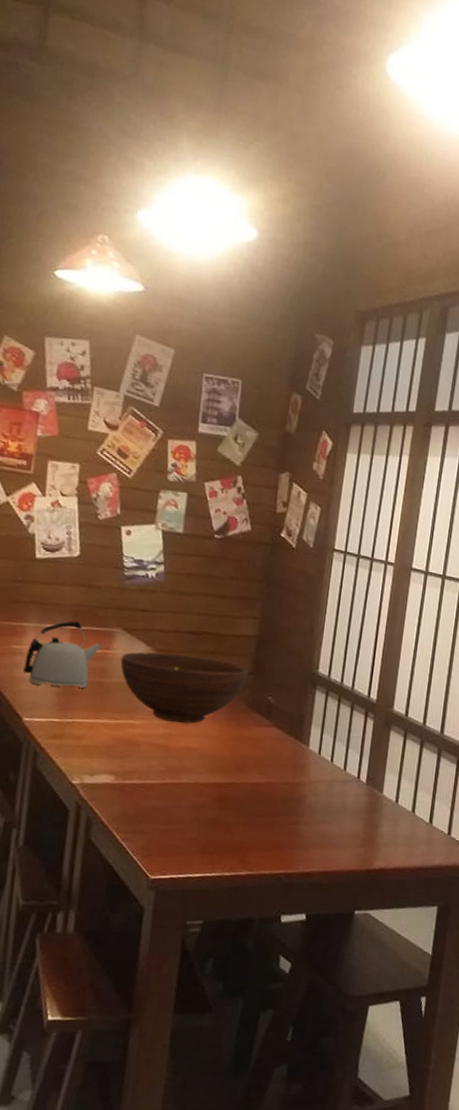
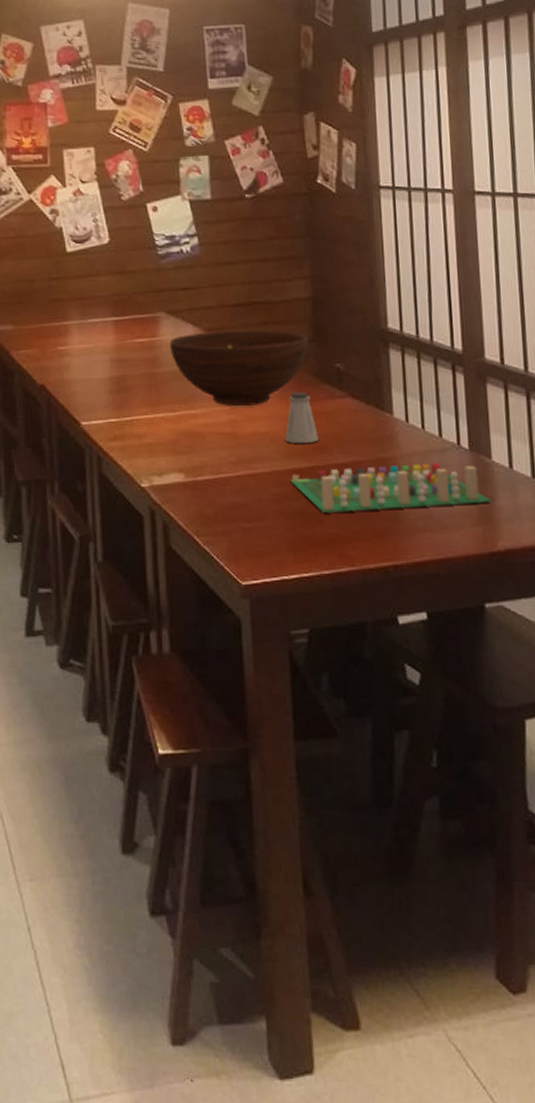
kettle: present [22,621,103,688] -> none [72,312,148,385]
board game: none [209,786,376,829] -> present [290,462,492,514]
saltshaker: none [211,716,242,762] -> present [285,392,319,443]

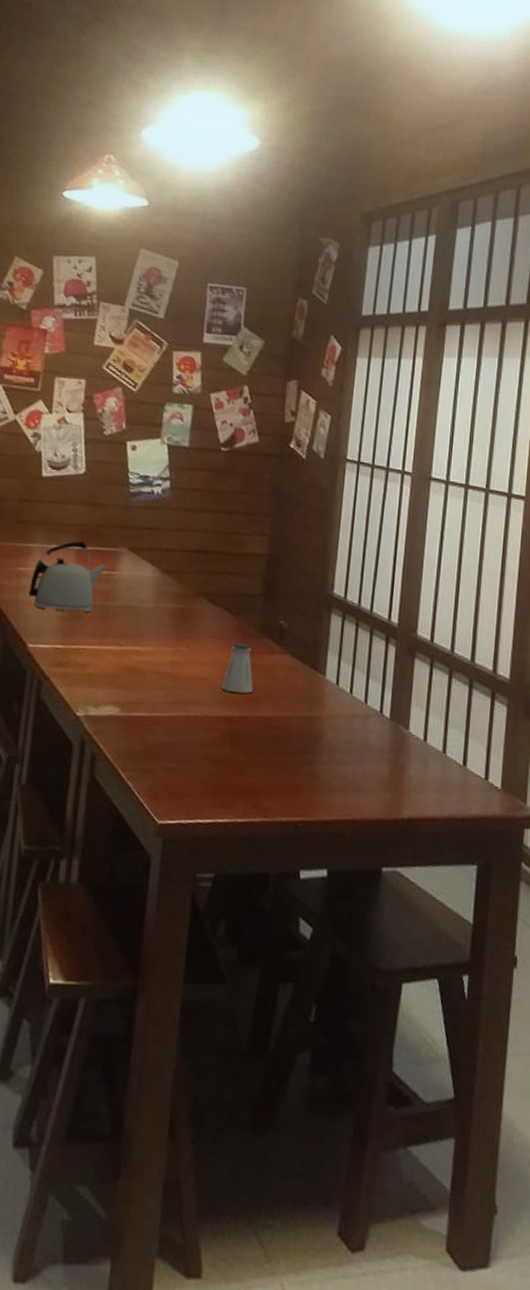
kettle: none [72,312,148,385] -> present [27,541,108,612]
fruit bowl: present [169,330,309,406] -> none [126,572,259,650]
board game: present [290,462,492,514] -> none [220,720,403,772]

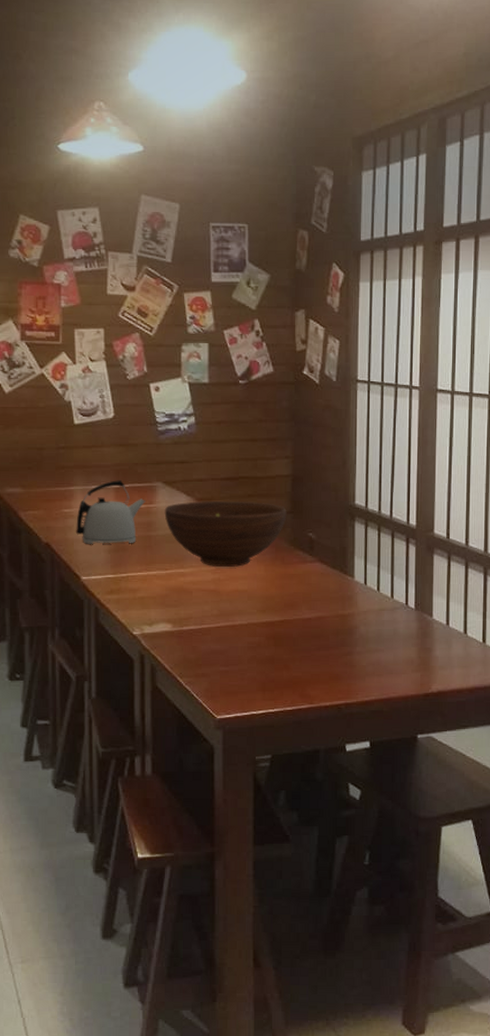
fruit bowl: none [126,572,259,650] -> present [164,500,287,567]
saltshaker: present [221,642,253,694] -> none [261,557,290,600]

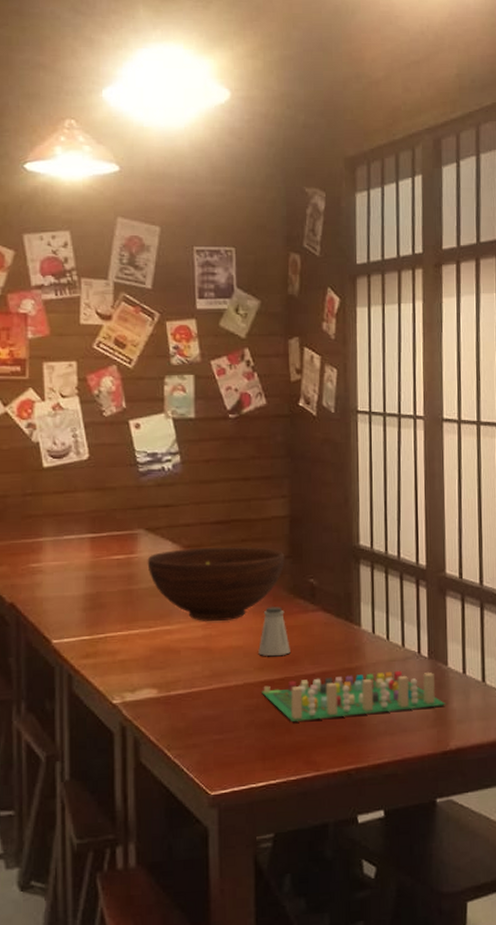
kettle: present [75,480,146,544] -> none [44,528,126,602]
saltshaker: none [261,557,290,600] -> present [258,607,290,656]
board game: none [263,619,430,660] -> present [262,670,446,722]

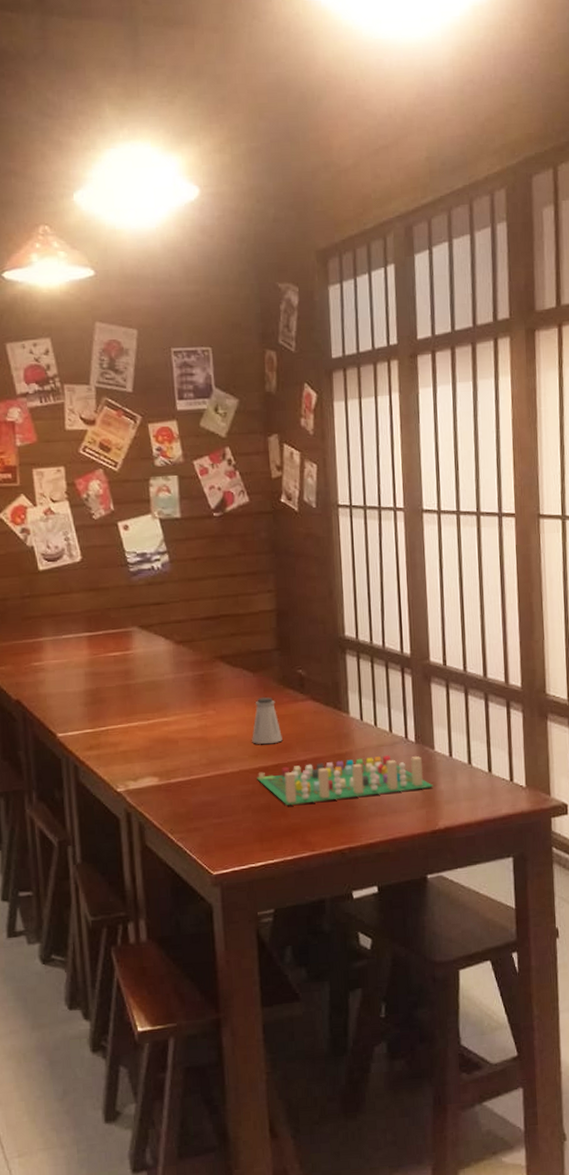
fruit bowl: present [147,547,285,621] -> none [142,640,274,713]

